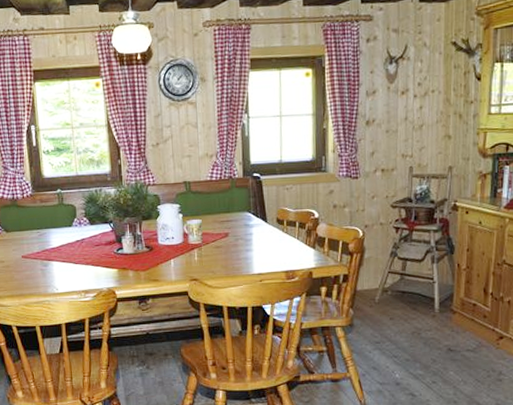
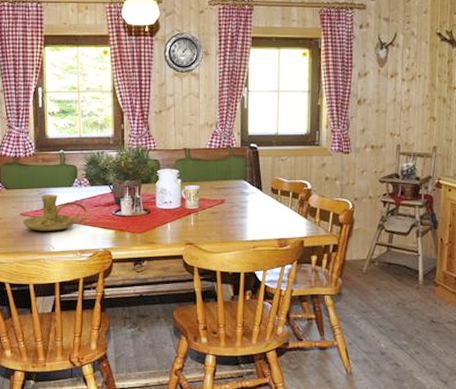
candle holder: none [25,235,90,273] -> present [23,195,88,231]

